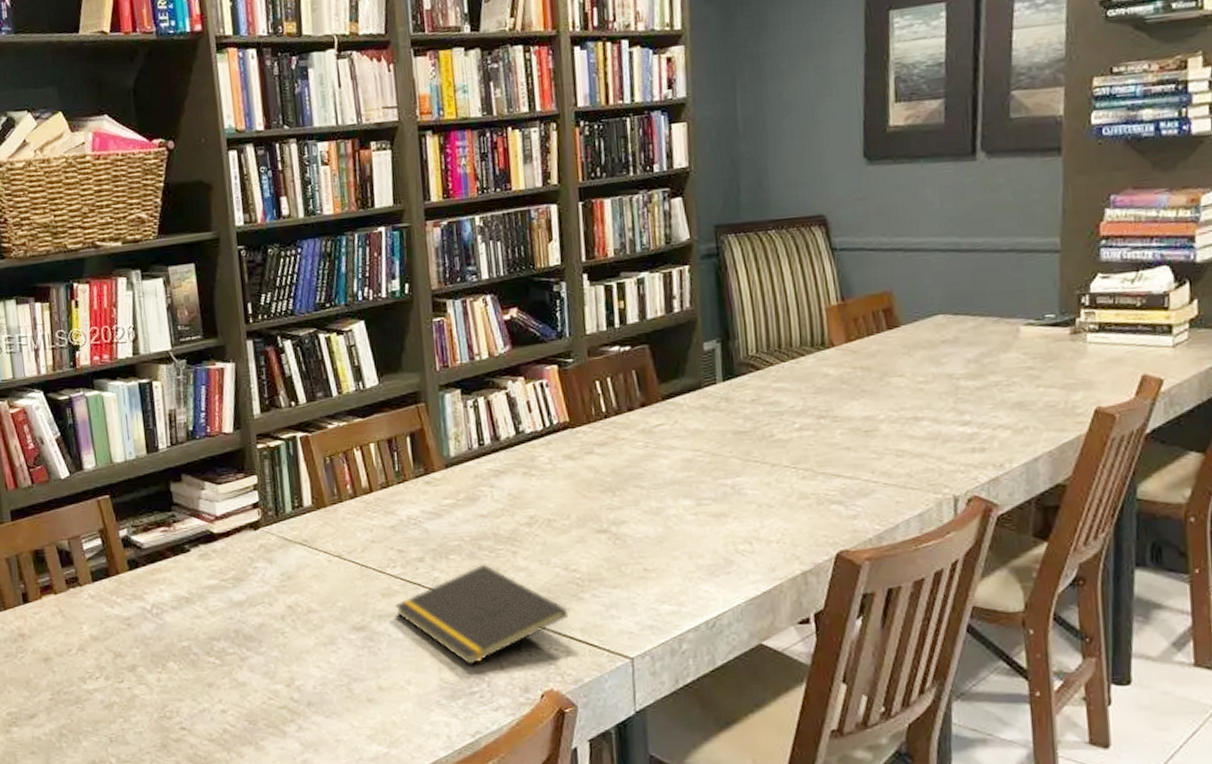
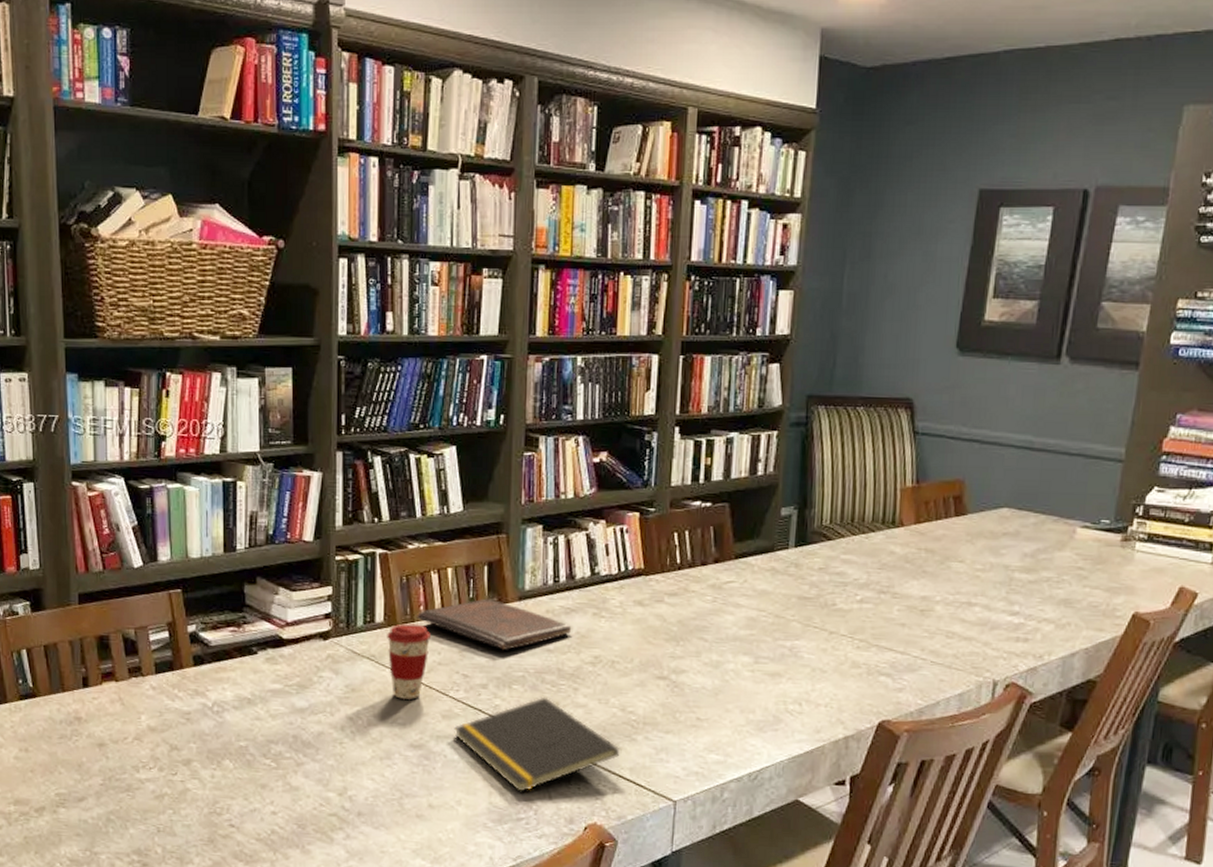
coffee cup: none [317,503,361,583] -> present [387,623,430,700]
book: none [343,470,503,520] -> present [416,598,572,650]

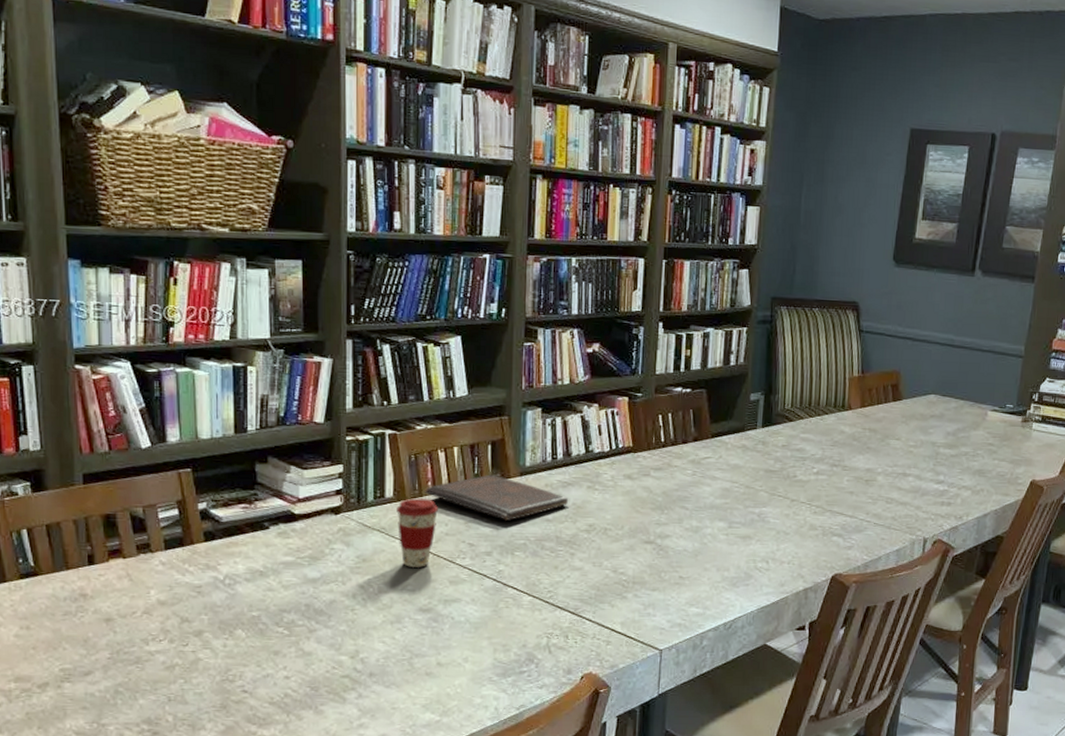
notepad: present [454,696,620,792] -> none [461,562,613,648]

